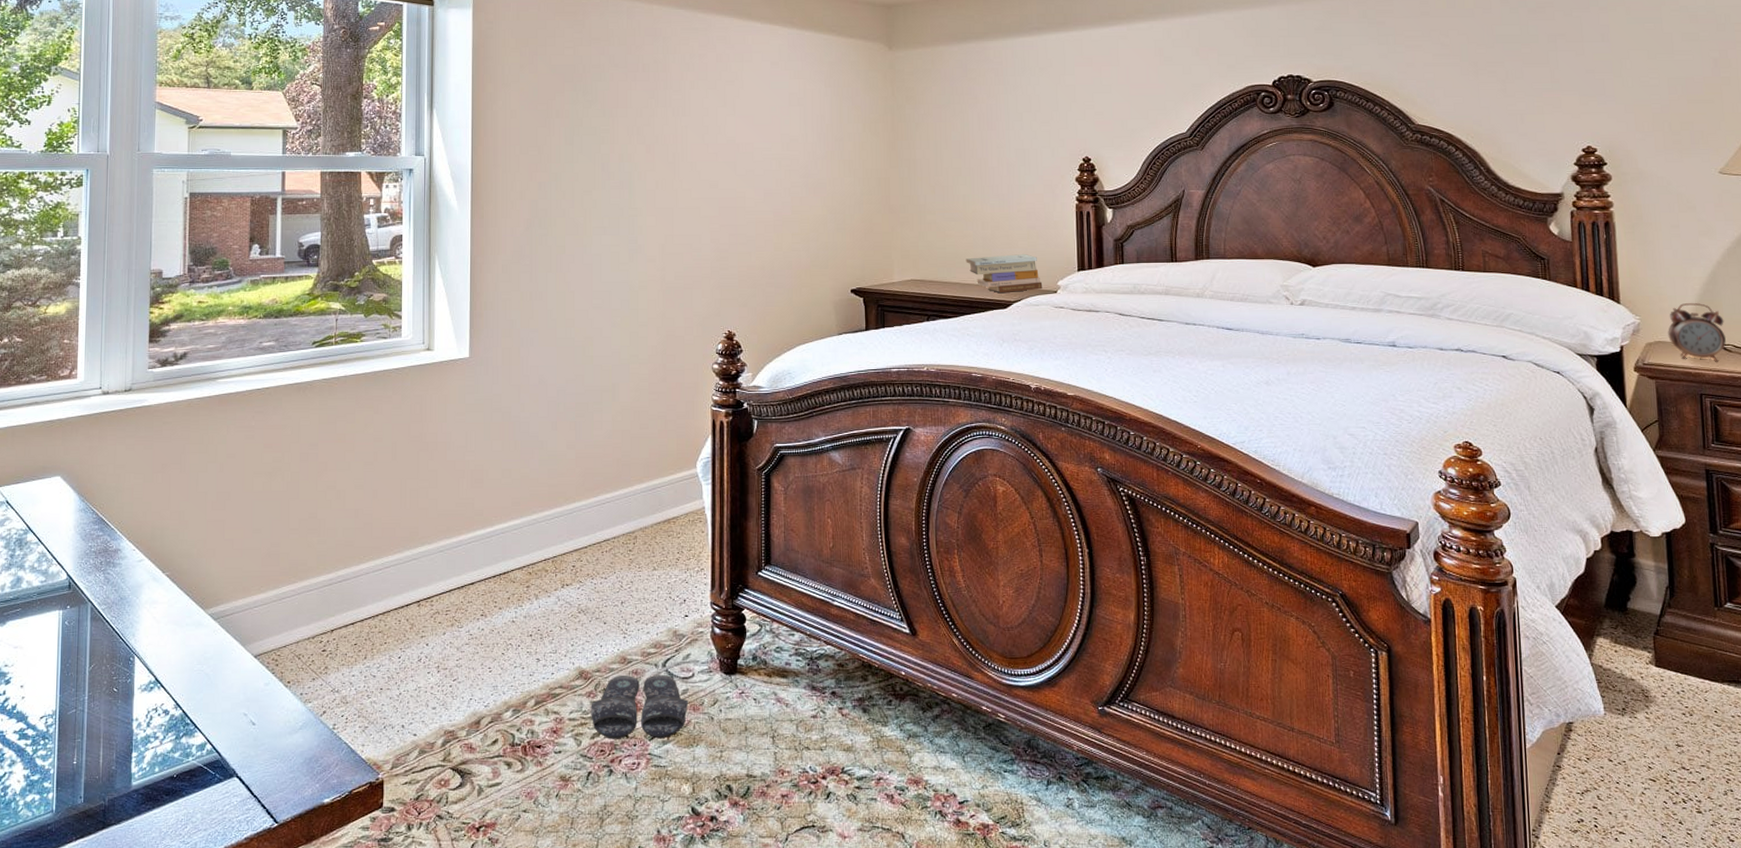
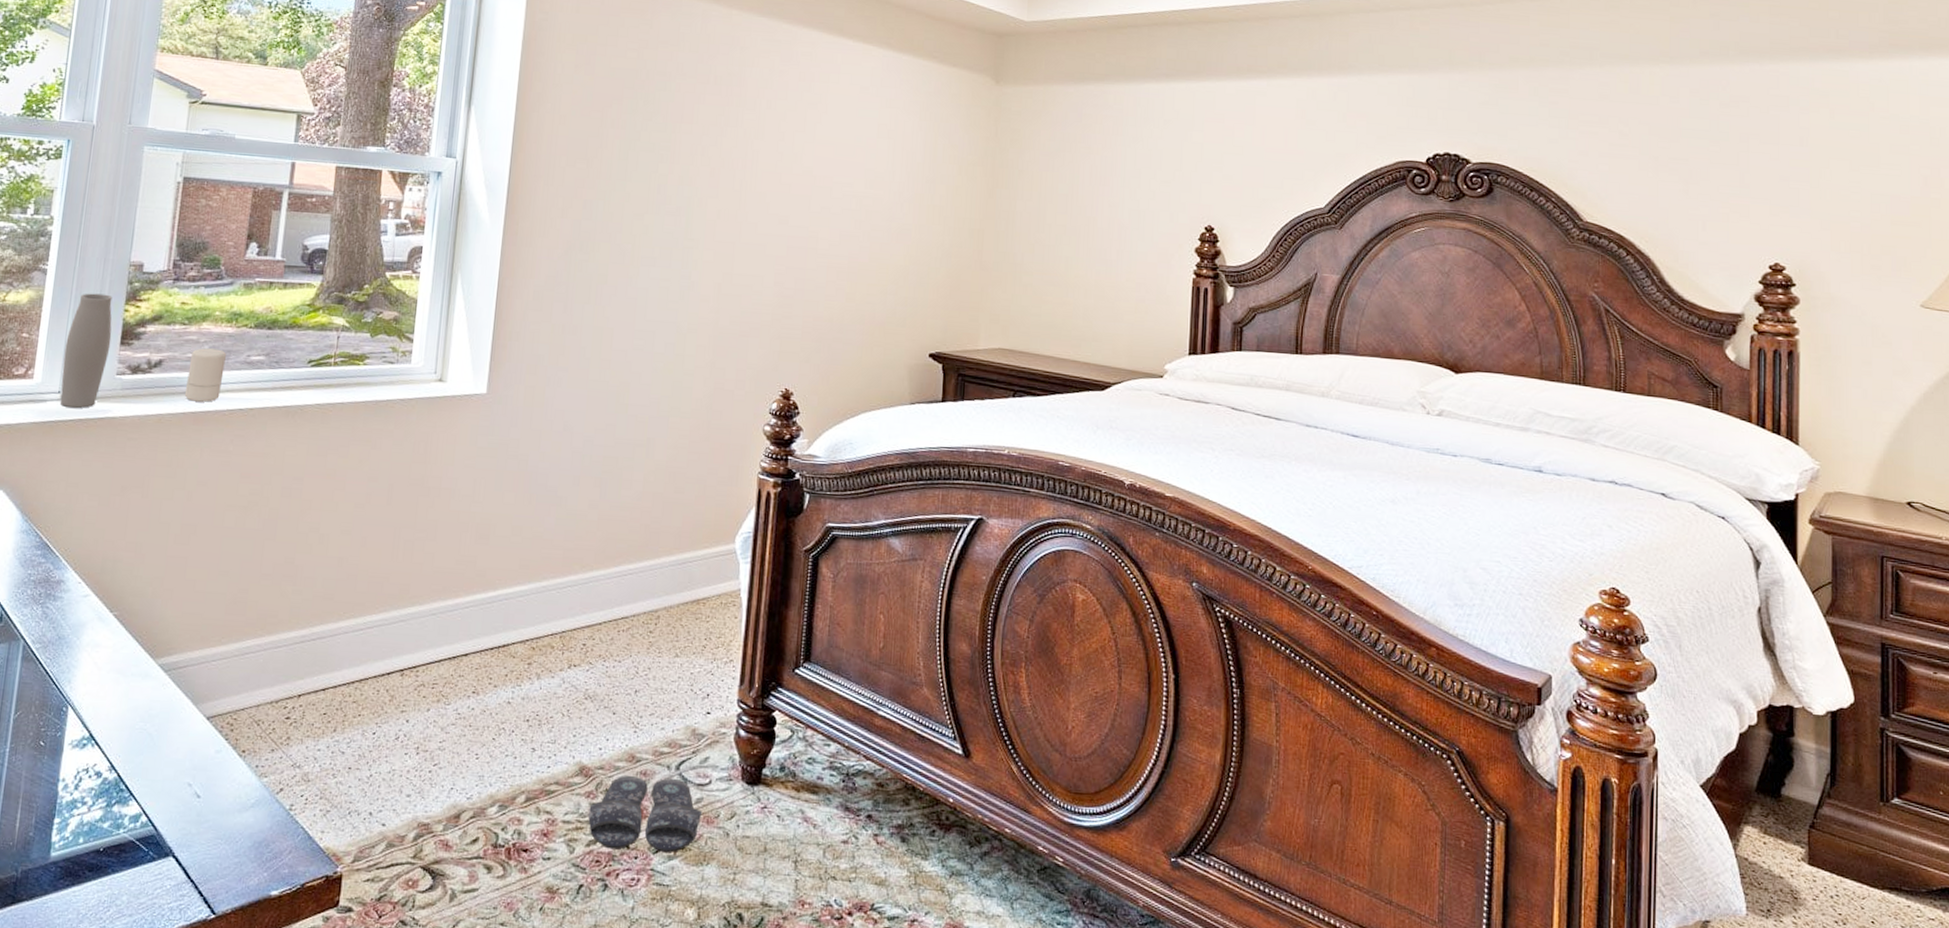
vase: none [101,300,141,400] -> present [59,293,113,408]
candle: none [208,339,241,386] -> present [184,348,226,402]
books: present [966,254,1043,294] -> none [1062,329,1148,373]
alarm clock: present [1668,303,1726,362] -> none [1850,451,1915,521]

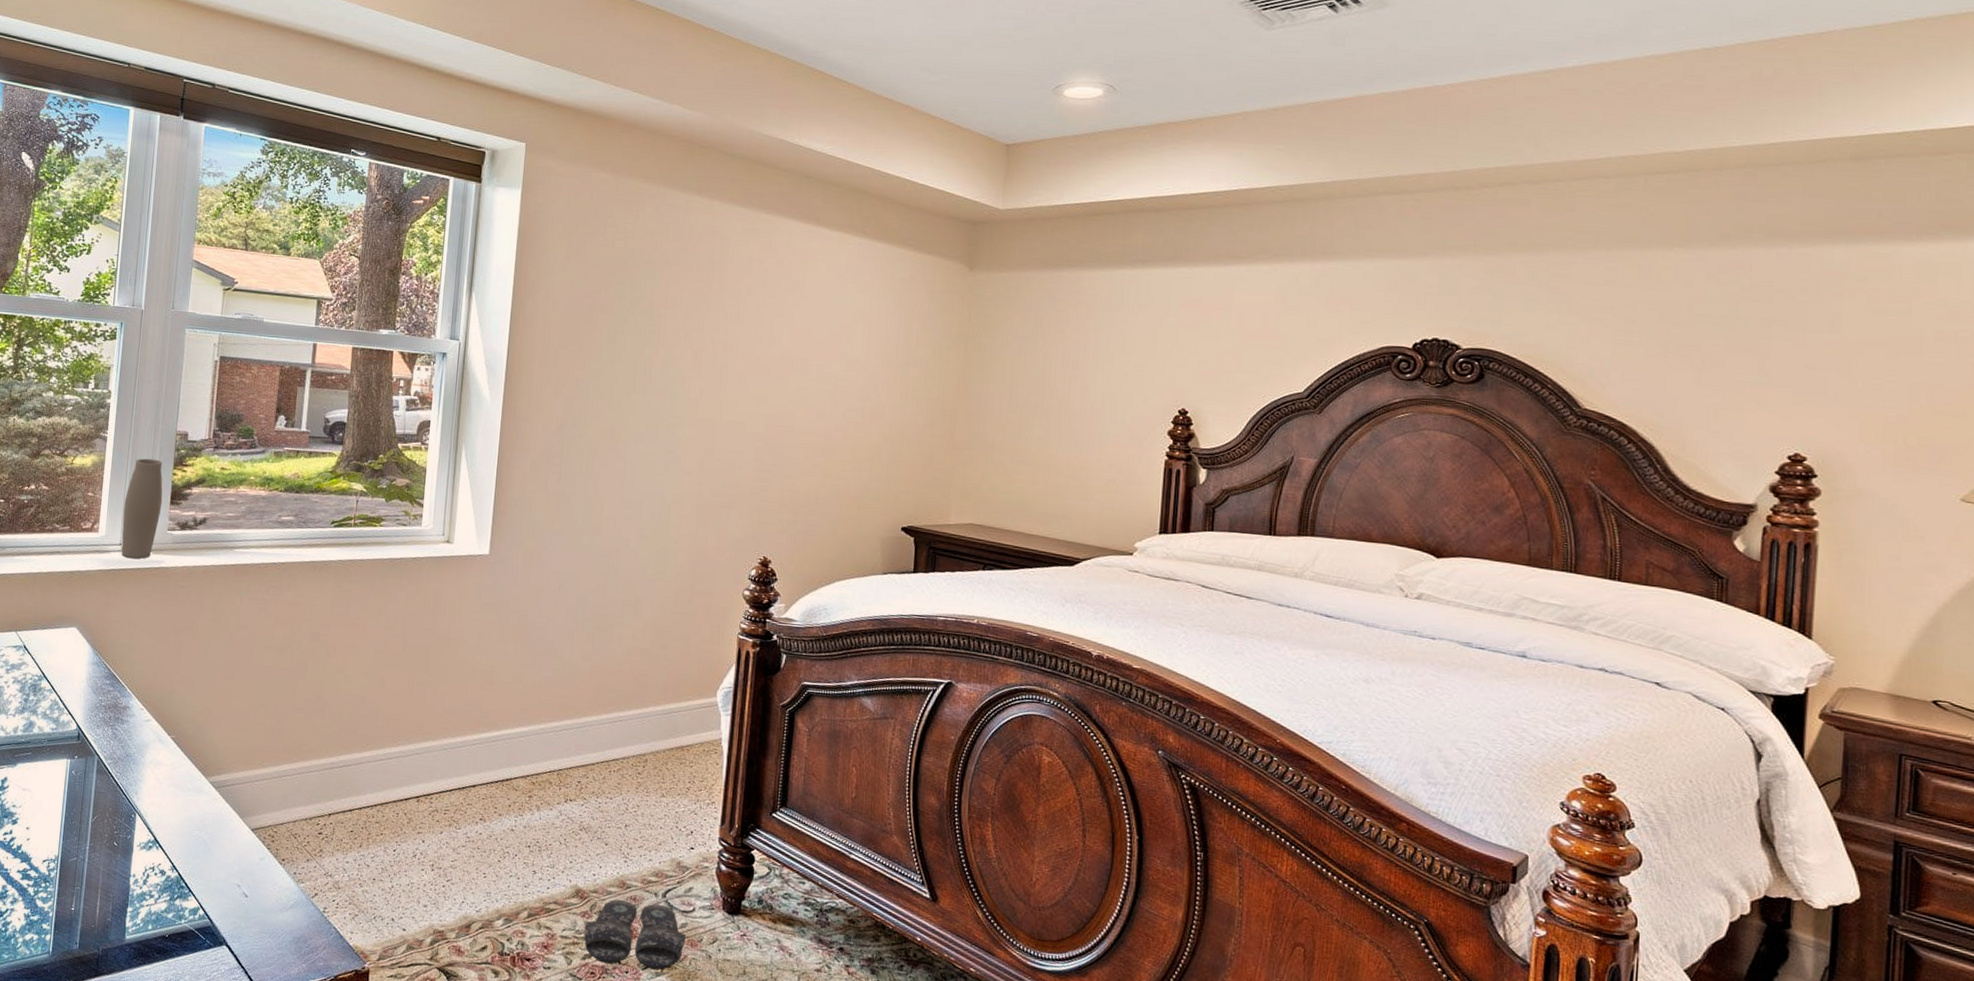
candle: present [184,348,226,402] -> none [225,508,260,556]

